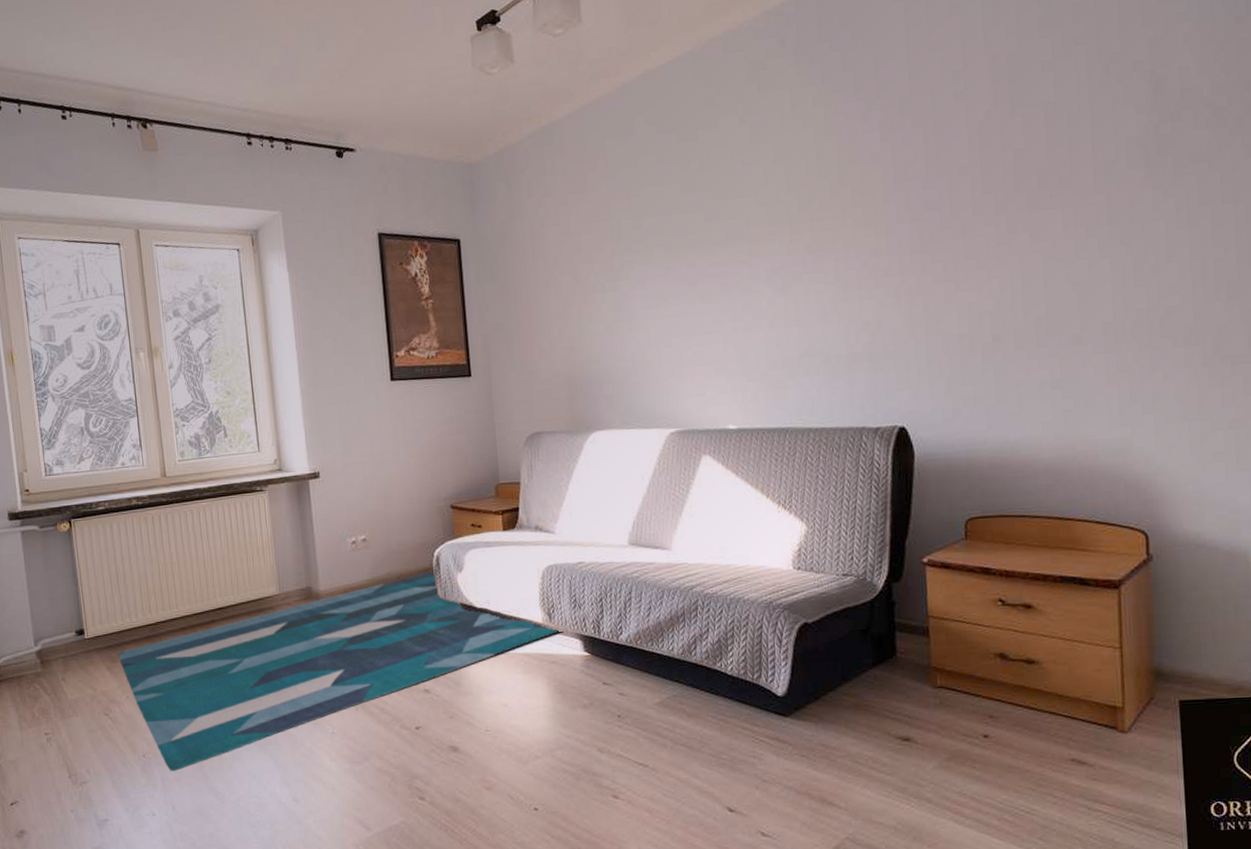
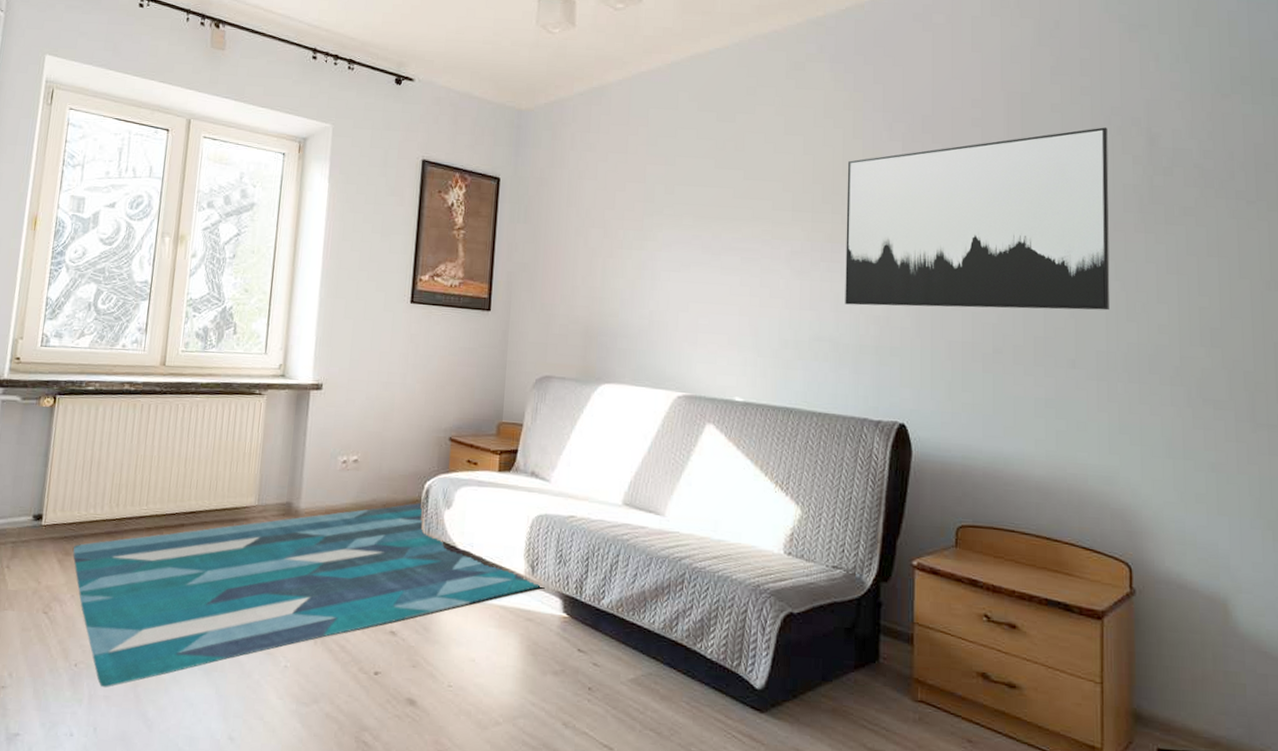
wall art: none [822,78,1116,315] -> present [845,127,1110,311]

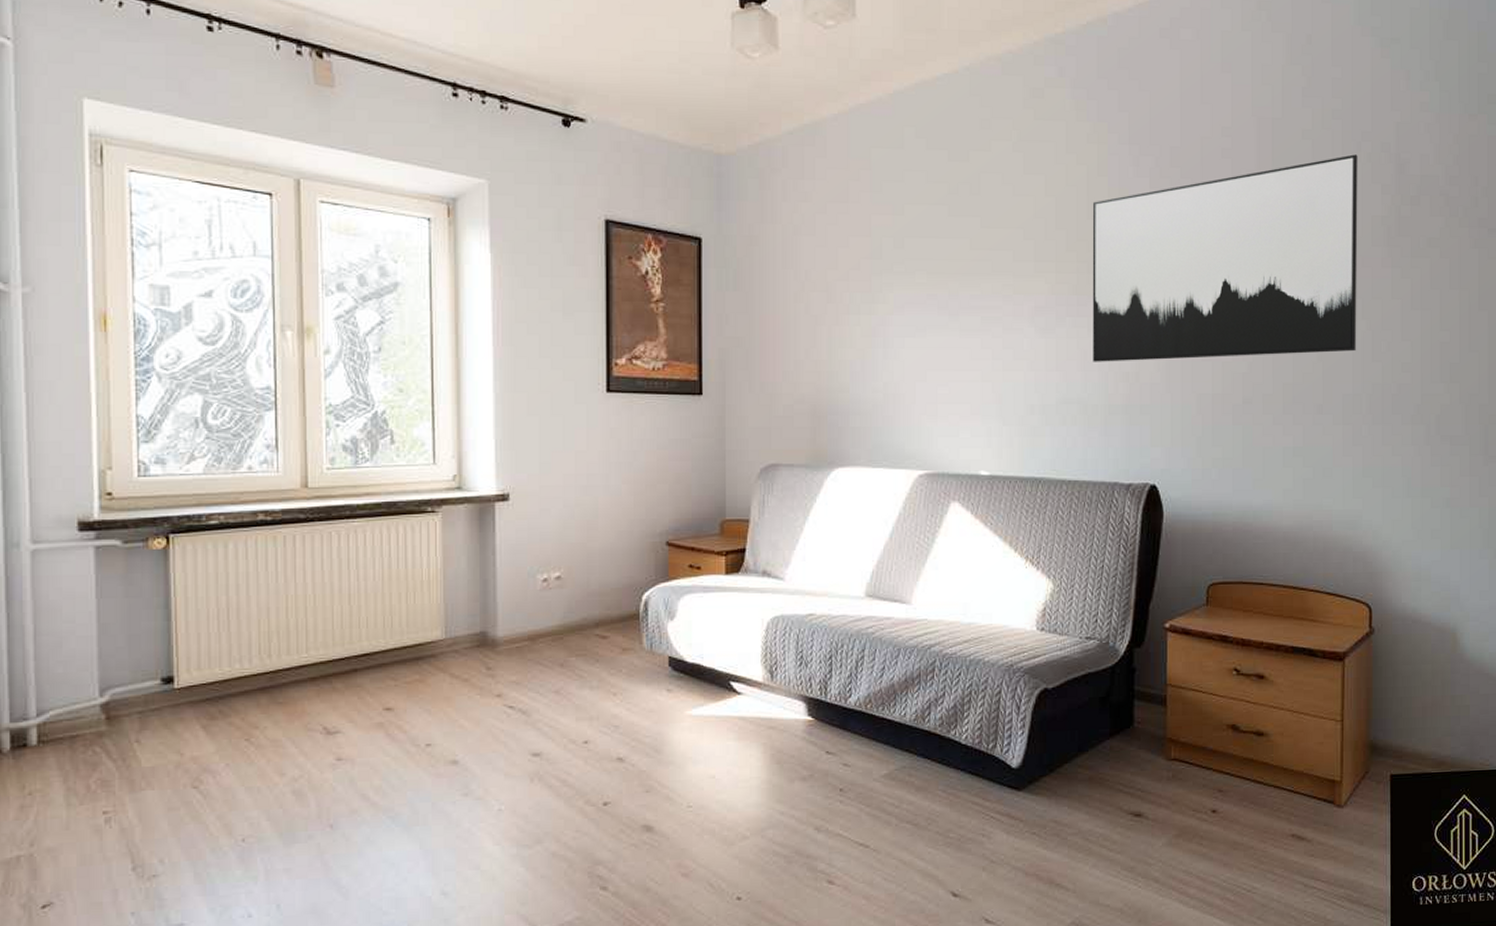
rug: present [73,502,540,688] -> none [220,616,780,861]

